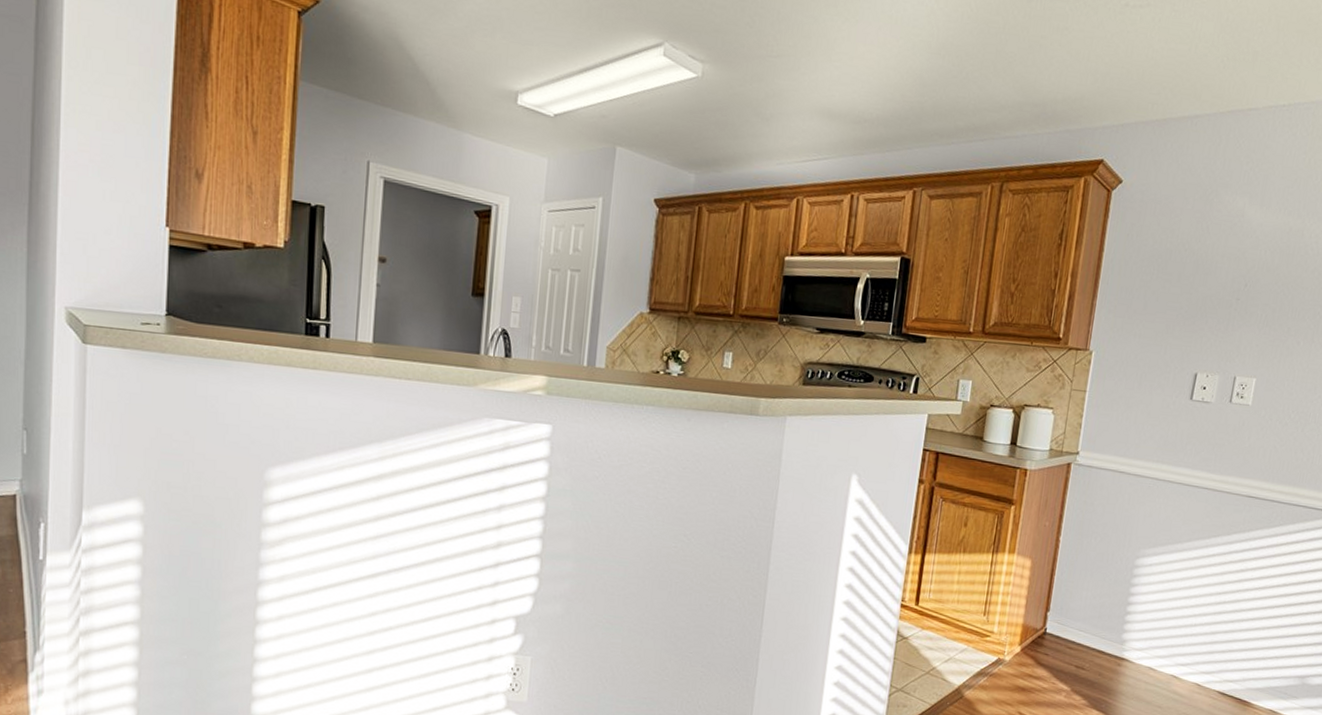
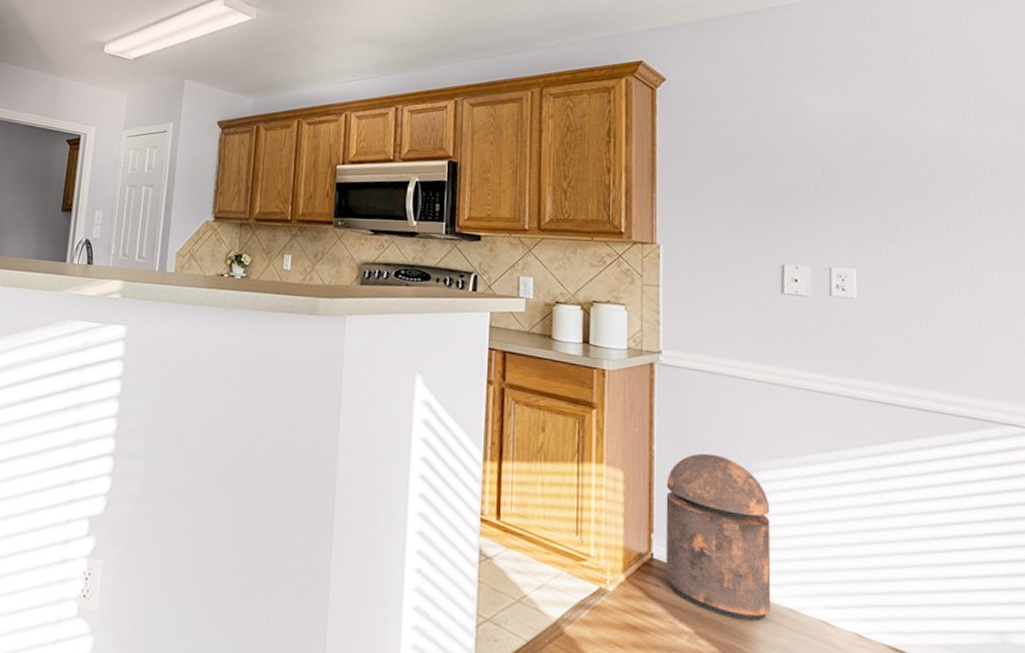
trash can: none [1054,542,1148,679] -> present [665,453,771,622]

